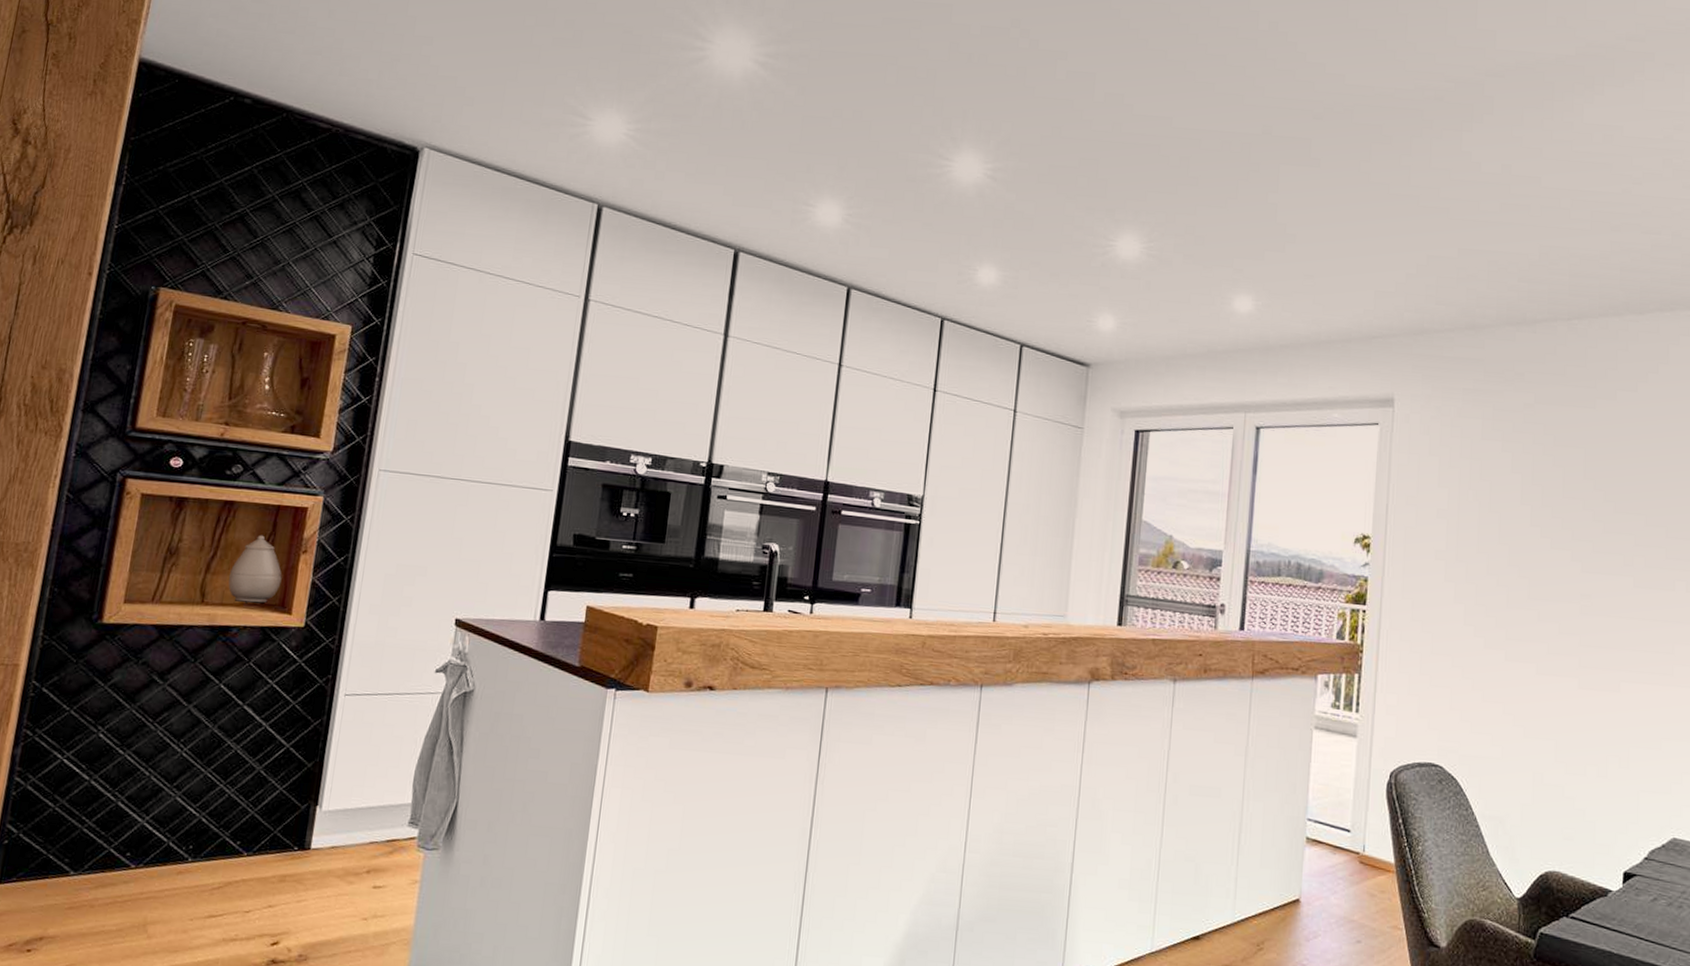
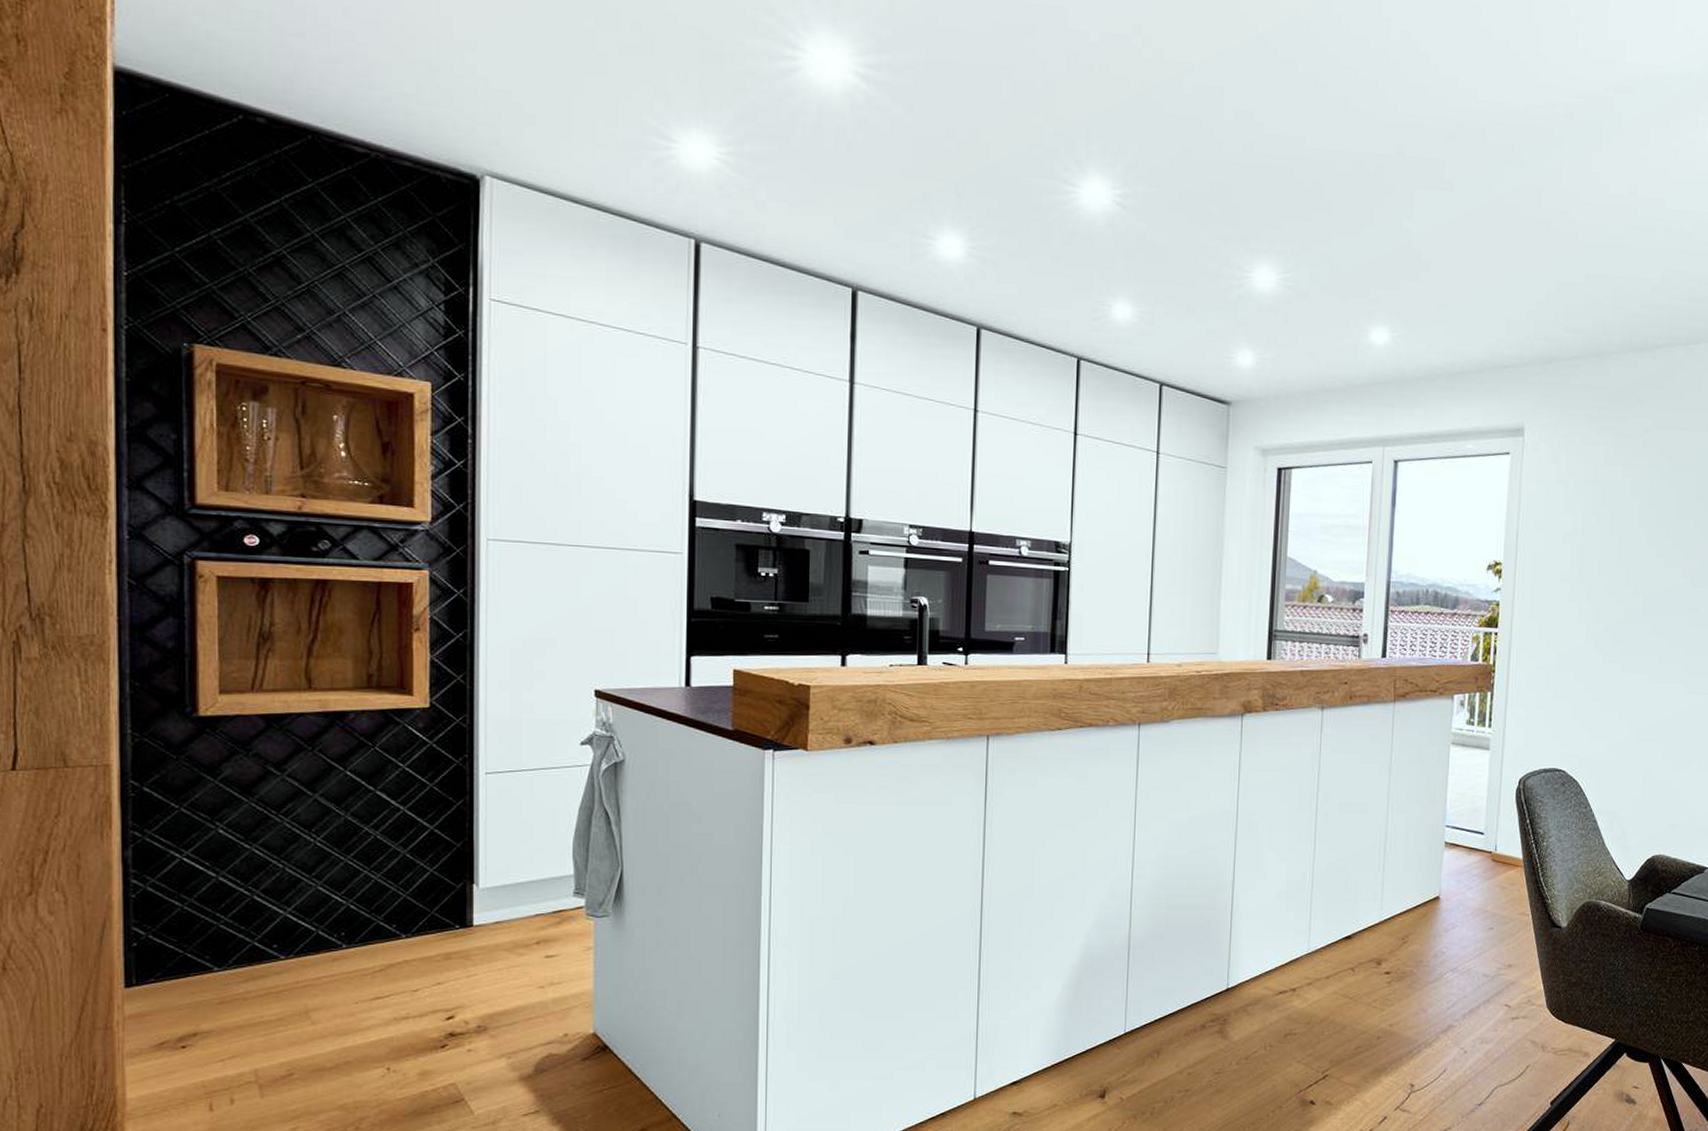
decorative jar: present [228,534,282,603] -> none [335,614,396,686]

